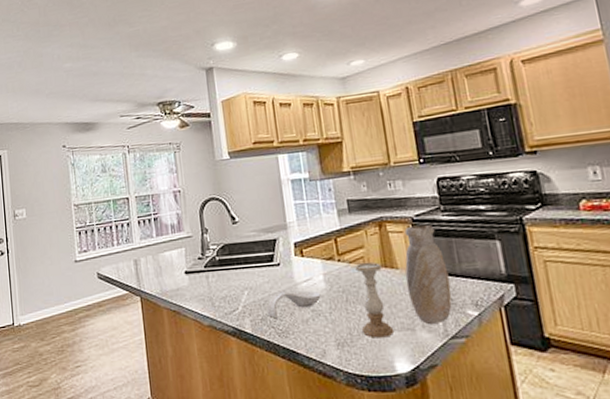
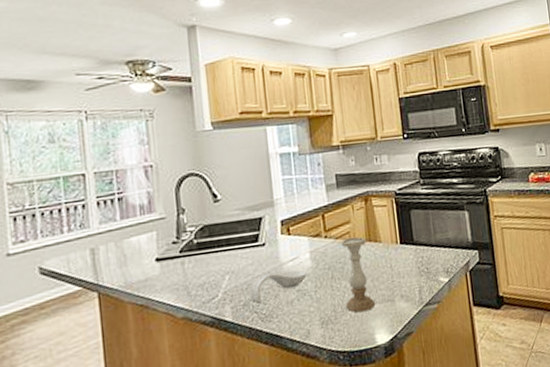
vase: present [404,224,452,325] -> none [387,197,427,295]

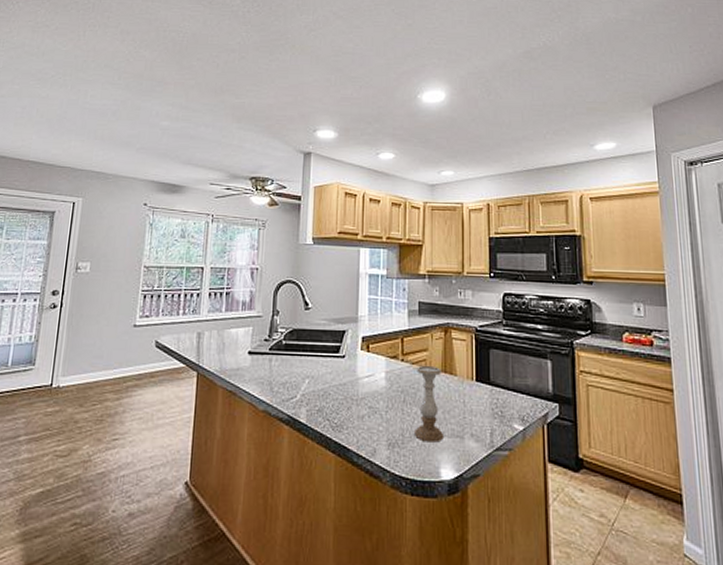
spoon rest: present [249,270,307,303] -> none [324,384,380,410]

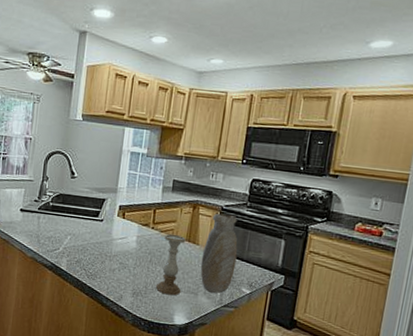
vase: none [462,335,502,435] -> present [200,213,238,294]

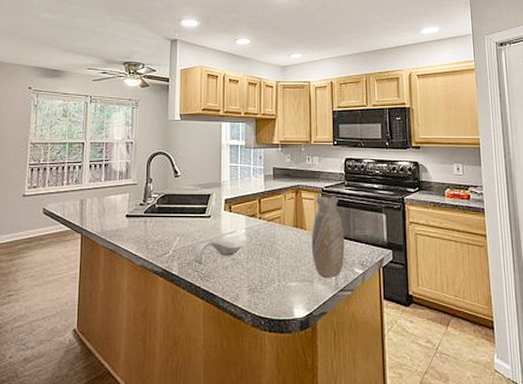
spoon rest: none [82,242,131,263] -> present [193,240,241,263]
candle holder: present [156,234,186,296] -> none [271,221,297,287]

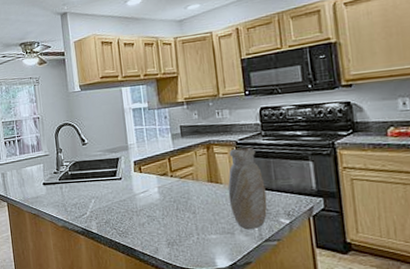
spoon rest: present [193,240,241,263] -> none [110,199,156,221]

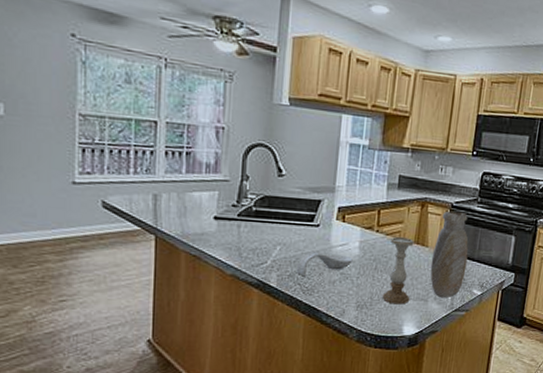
spoon rest: none [110,199,156,221] -> present [295,252,353,276]
candle holder: none [185,178,217,240] -> present [383,236,414,305]

